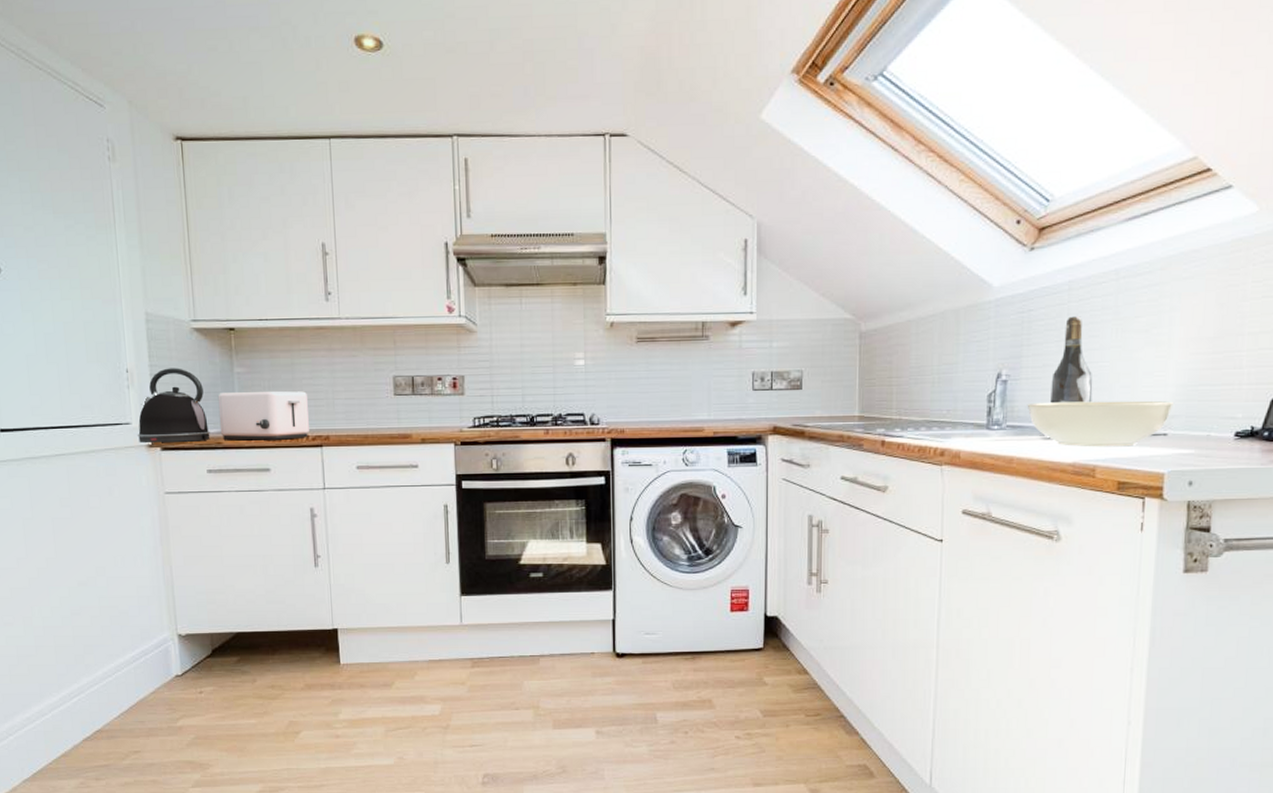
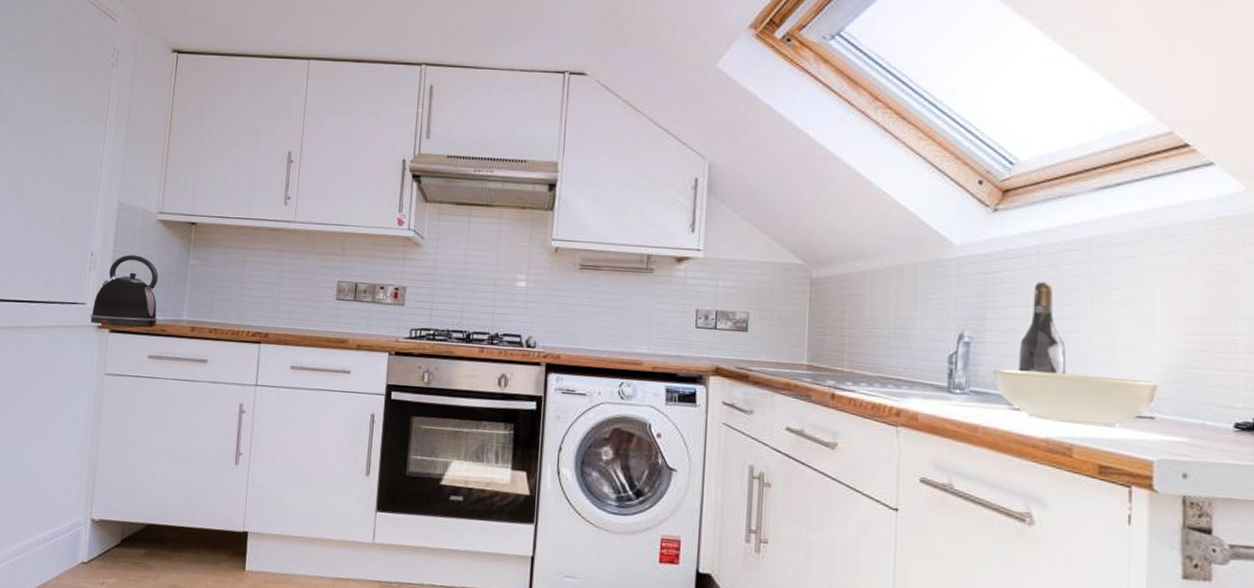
toaster: present [217,390,309,441] -> none [167,282,254,334]

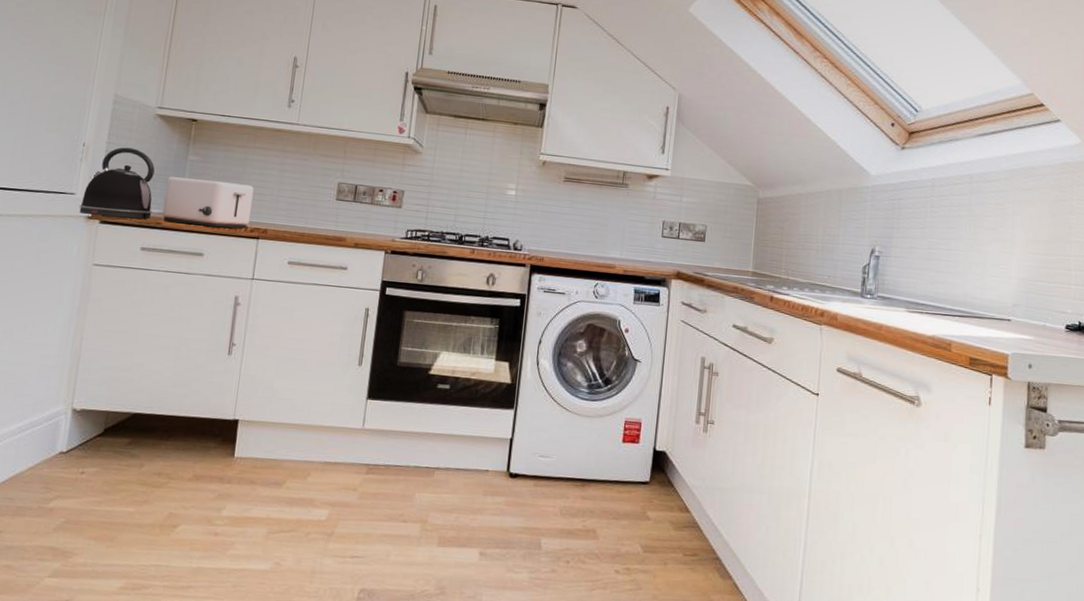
toaster: none [167,282,254,334] -> present [162,177,254,229]
bowl: present [992,368,1162,428] -> none [895,278,1017,328]
wine bottle: present [1019,282,1067,375] -> none [915,208,951,285]

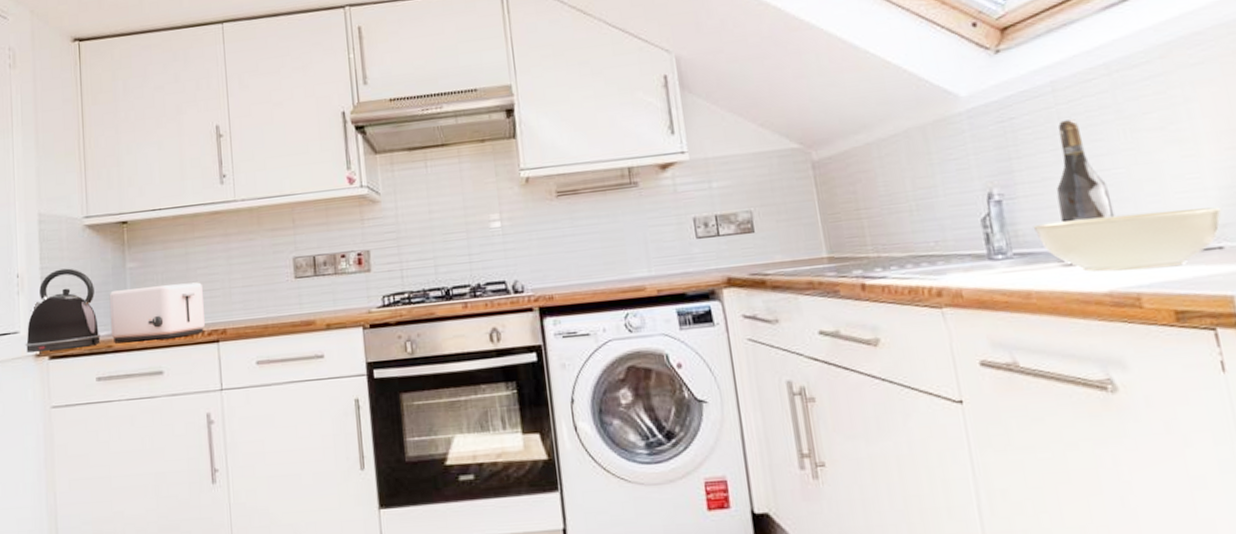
bowl: none [895,278,1017,328] -> present [1032,207,1223,272]
wine bottle: none [915,208,951,285] -> present [1055,119,1115,223]

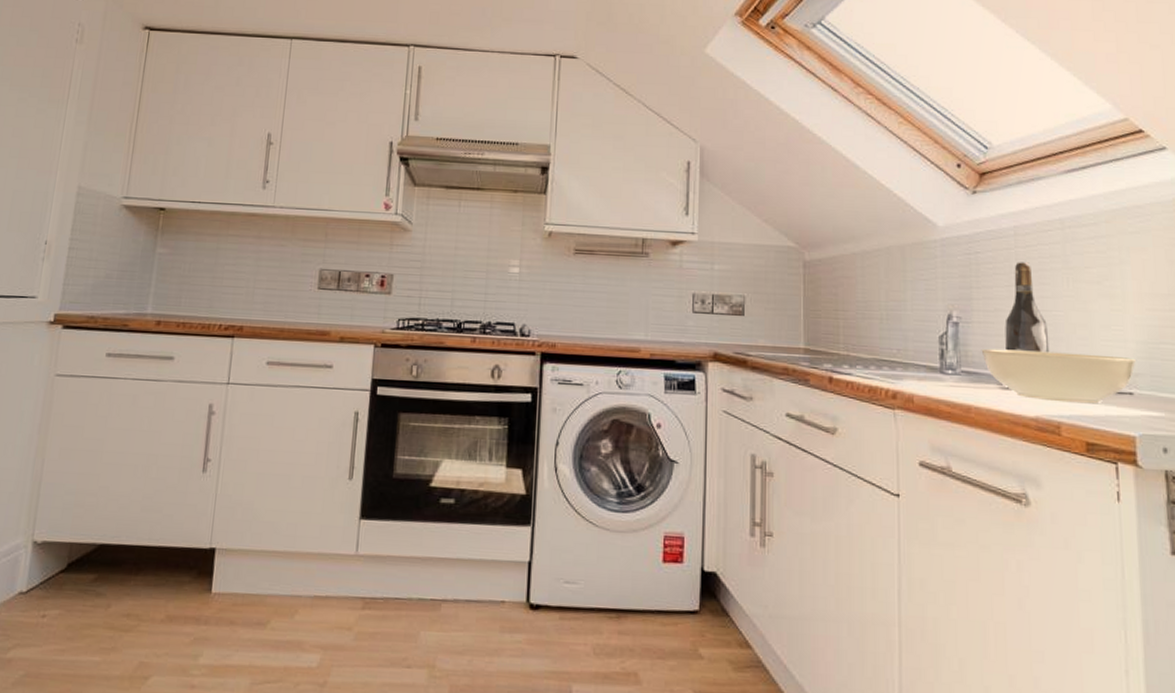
kettle: present [25,268,101,353] -> none [40,243,121,322]
toaster: present [109,282,205,343] -> none [129,273,227,328]

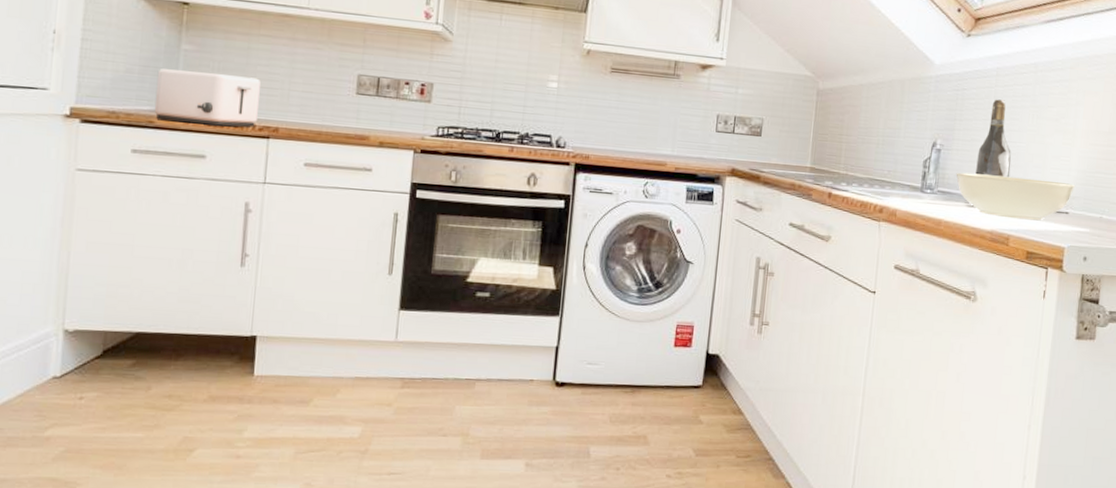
toaster: none [129,273,227,328] -> present [154,69,261,128]

